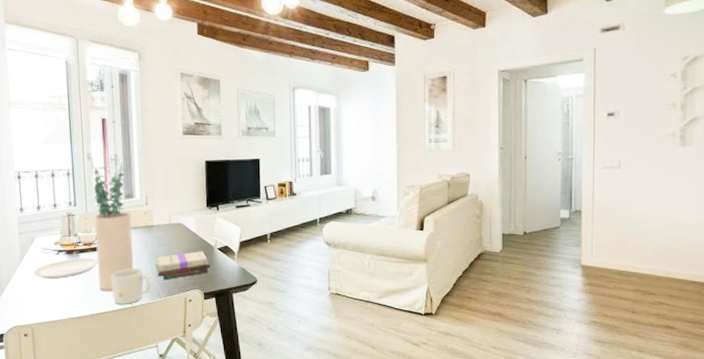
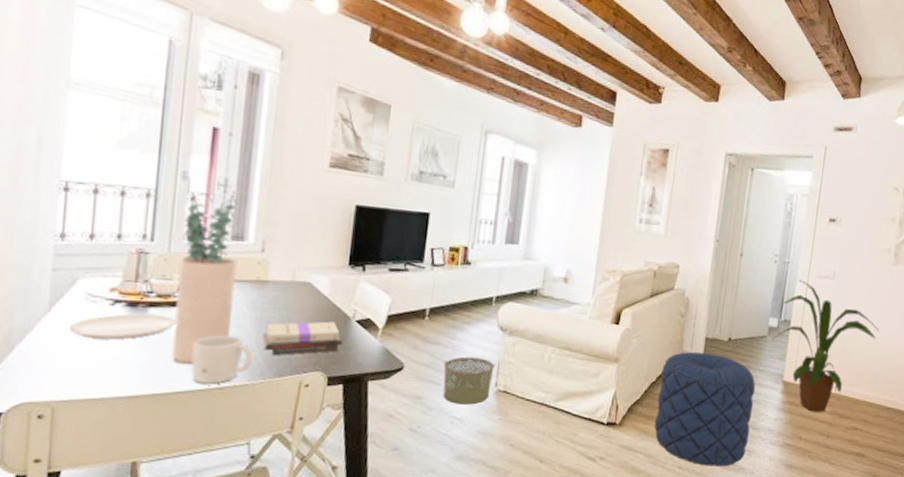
basket: none [286,268,327,307] -> present [443,356,496,405]
pouf: none [466,246,556,345] -> present [654,351,756,467]
house plant: none [566,172,673,290] -> present [772,279,879,411]

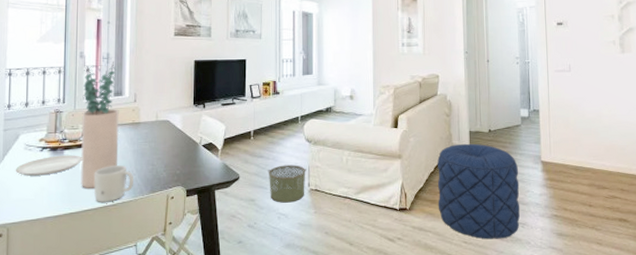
books: present [260,321,343,355] -> none [138,148,195,176]
house plant: present [772,279,879,411] -> none [526,75,618,185]

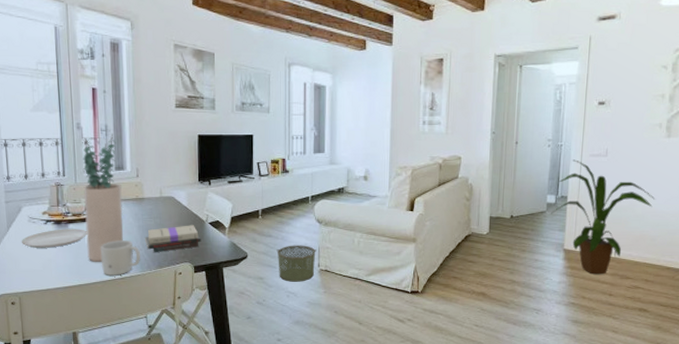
books: none [138,148,195,176] -> present [144,225,201,252]
pouf: present [437,143,520,239] -> none [451,229,539,324]
house plant: none [526,75,618,185] -> present [551,159,654,274]

